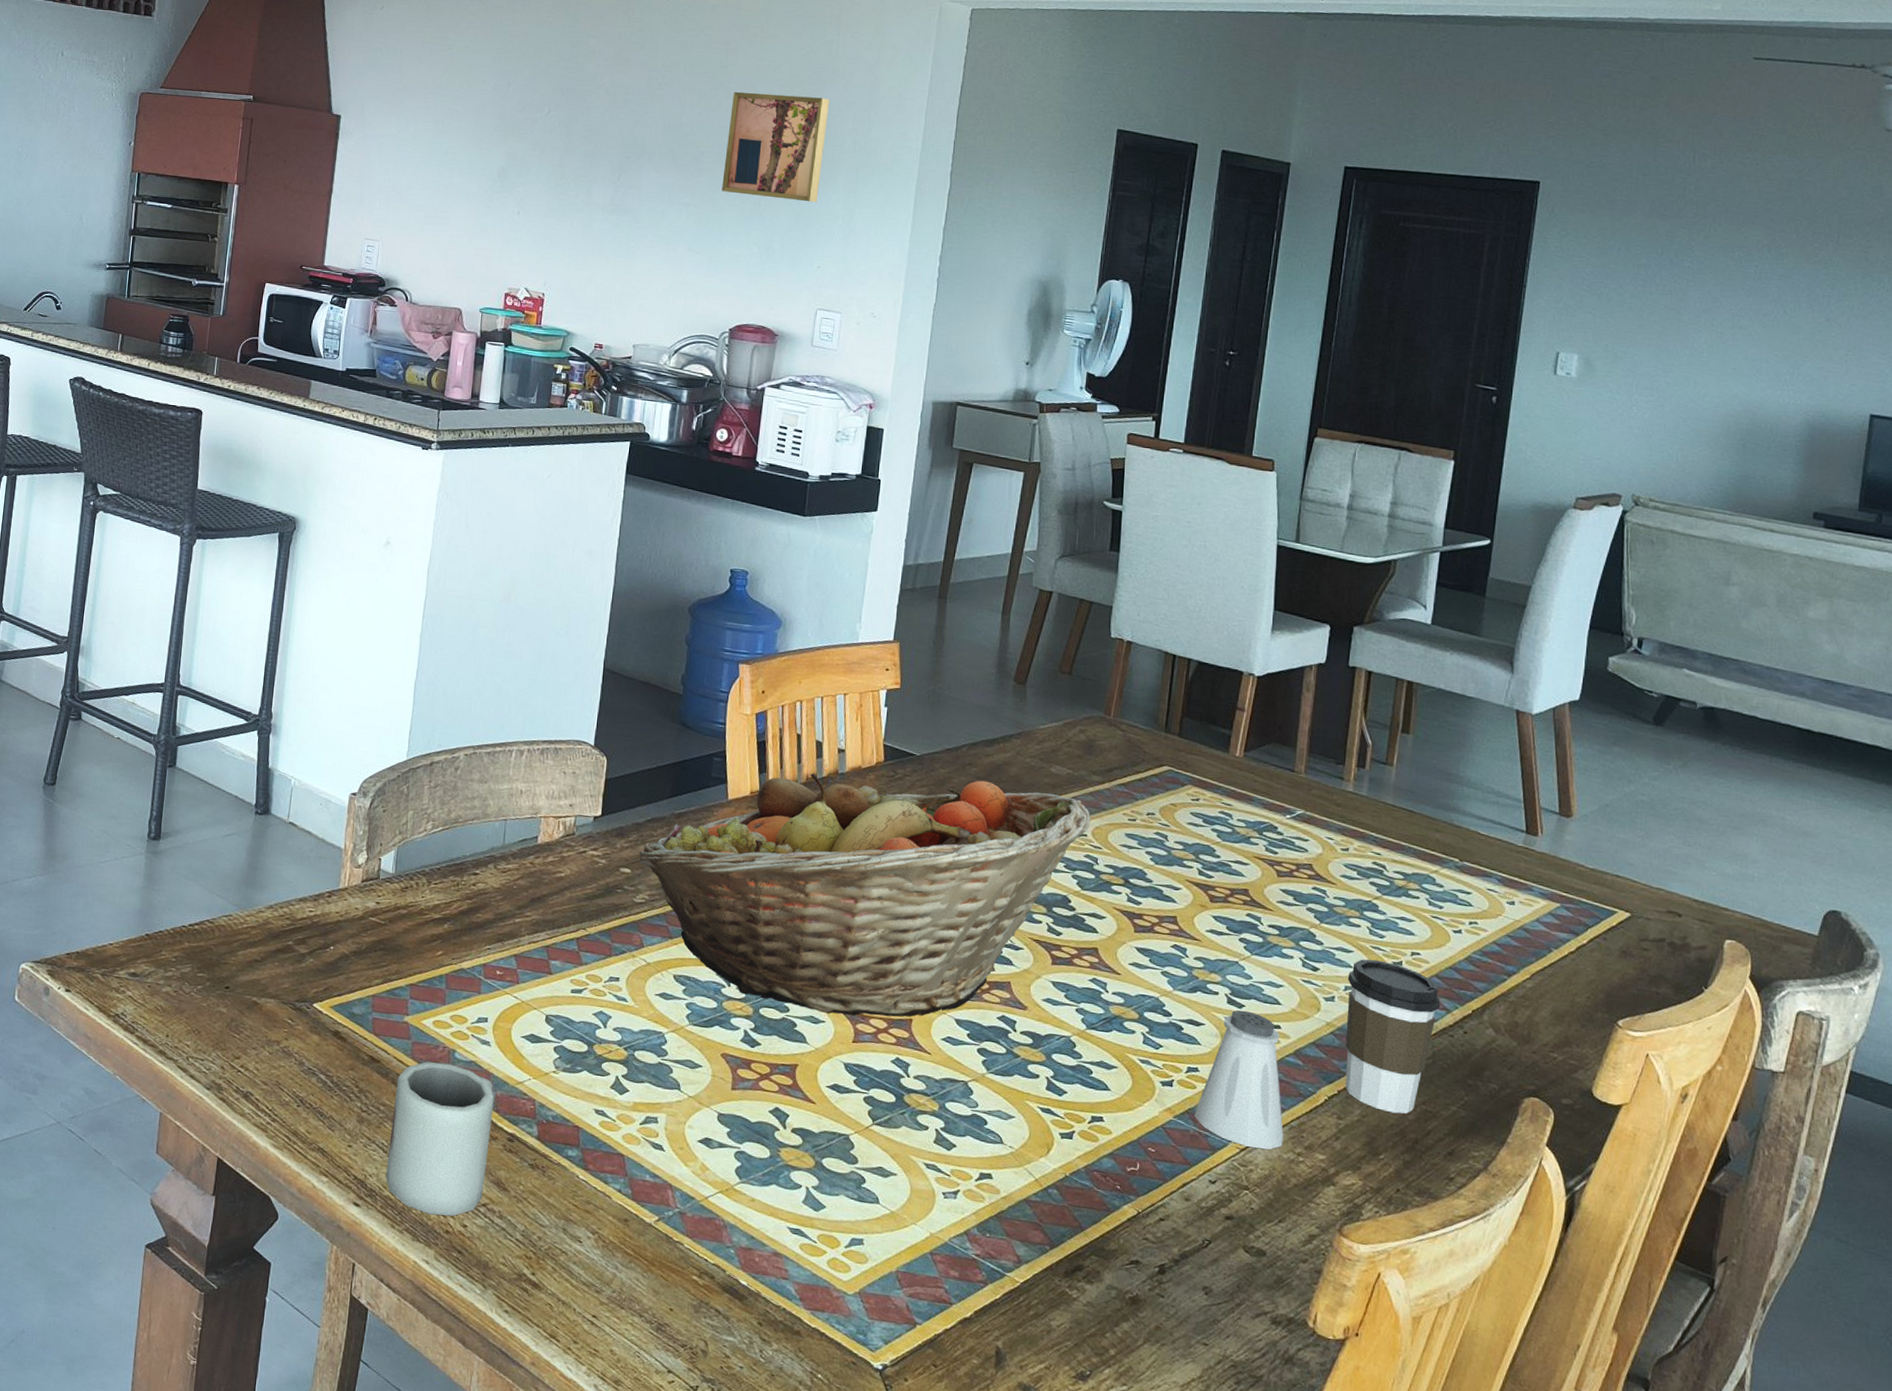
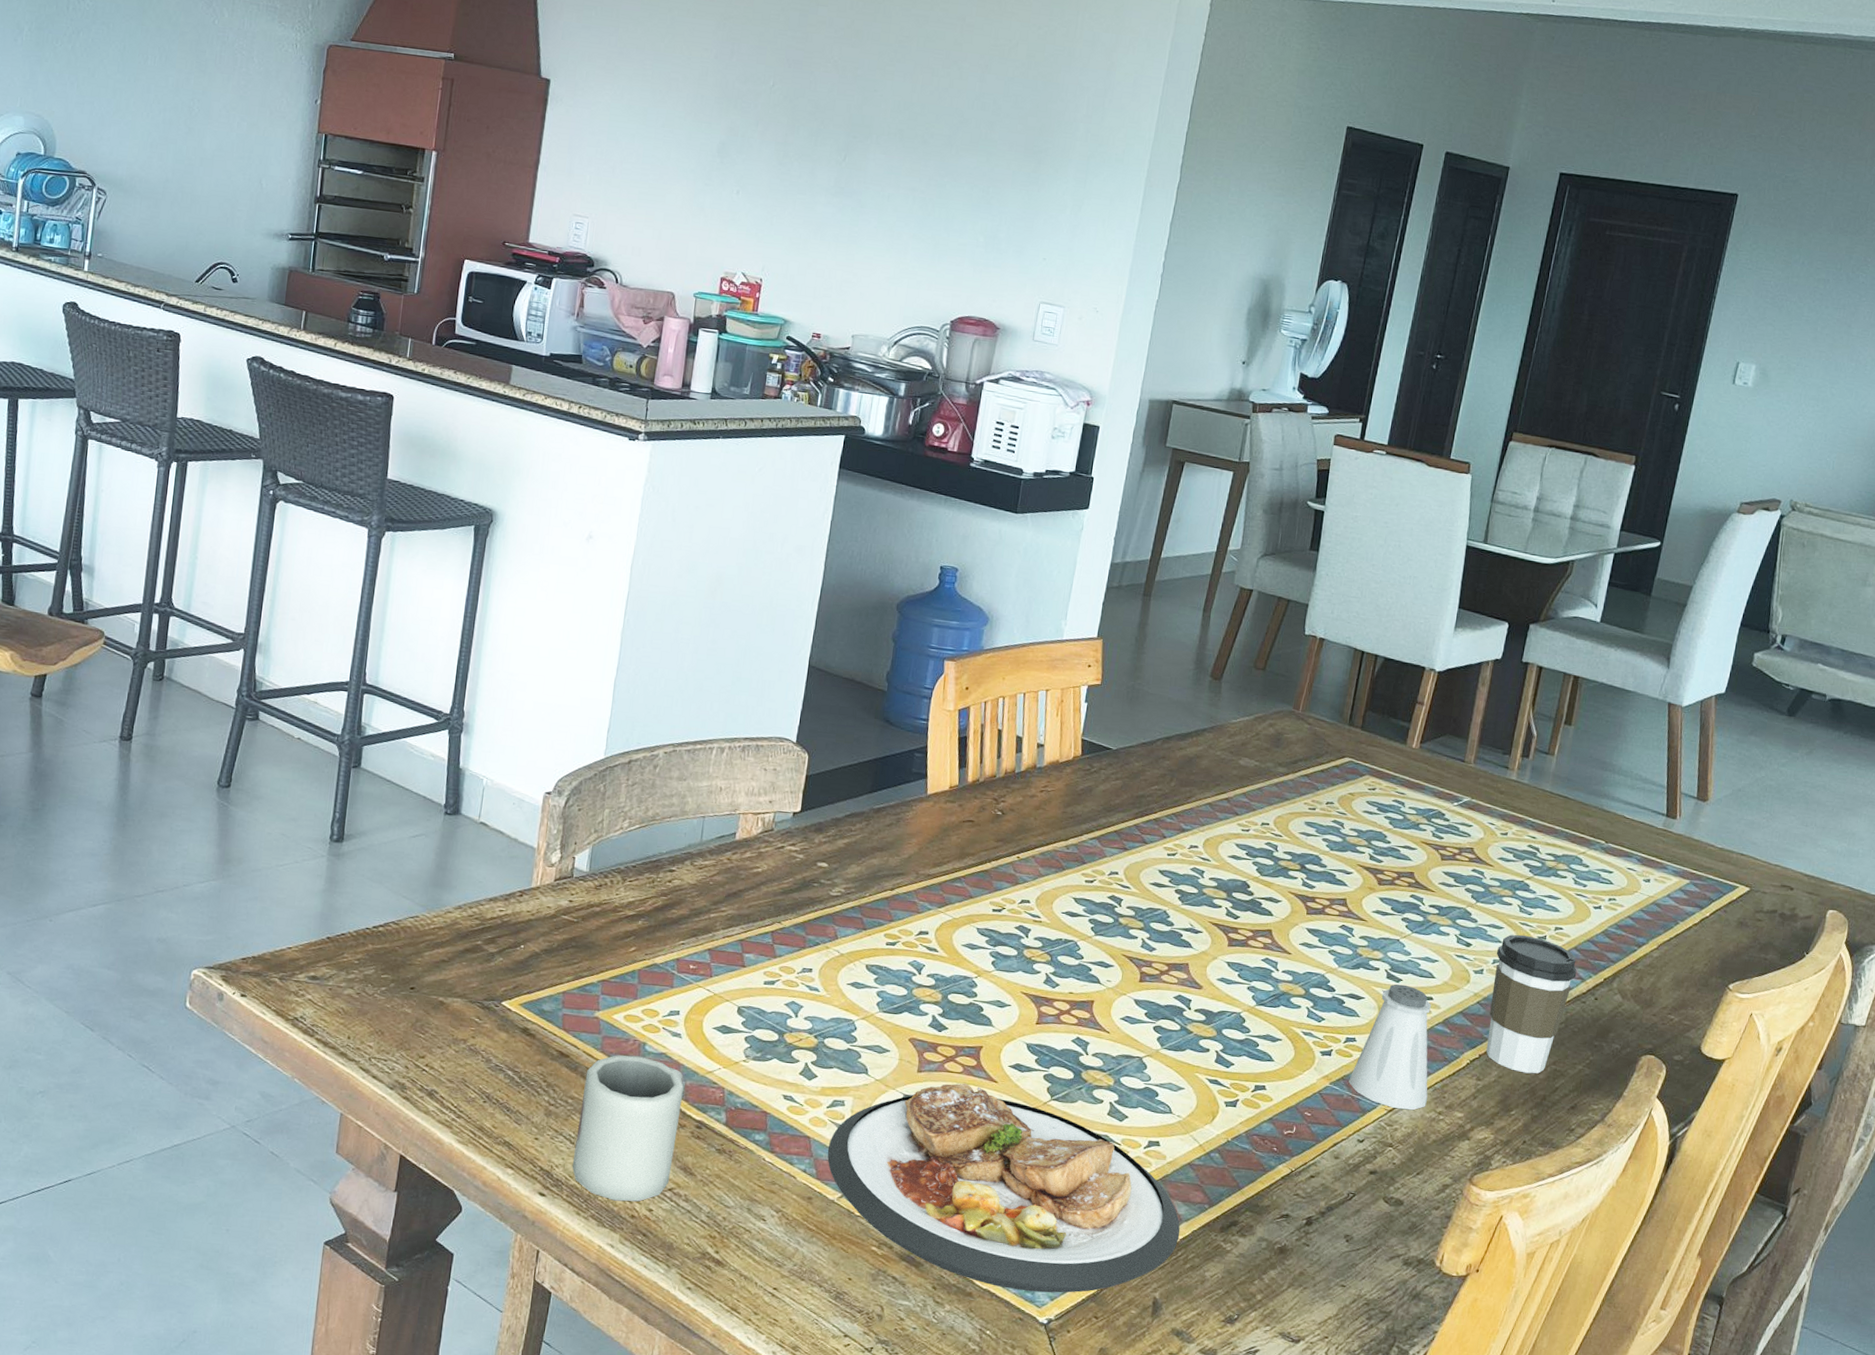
fruit basket: present [639,773,1091,1017] -> none [836,767,1274,999]
plate: none [642,1103,1021,1337] -> present [827,1083,1180,1293]
wall art: present [721,92,829,203] -> none [950,71,1064,192]

